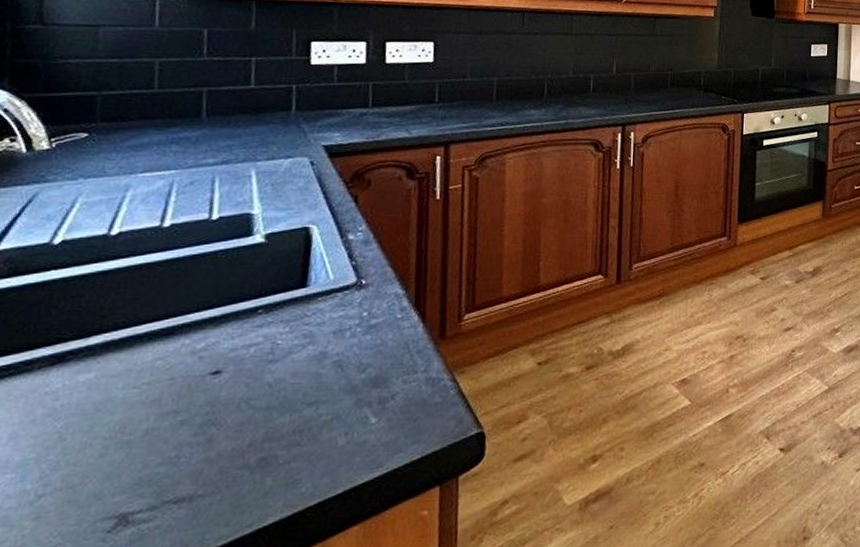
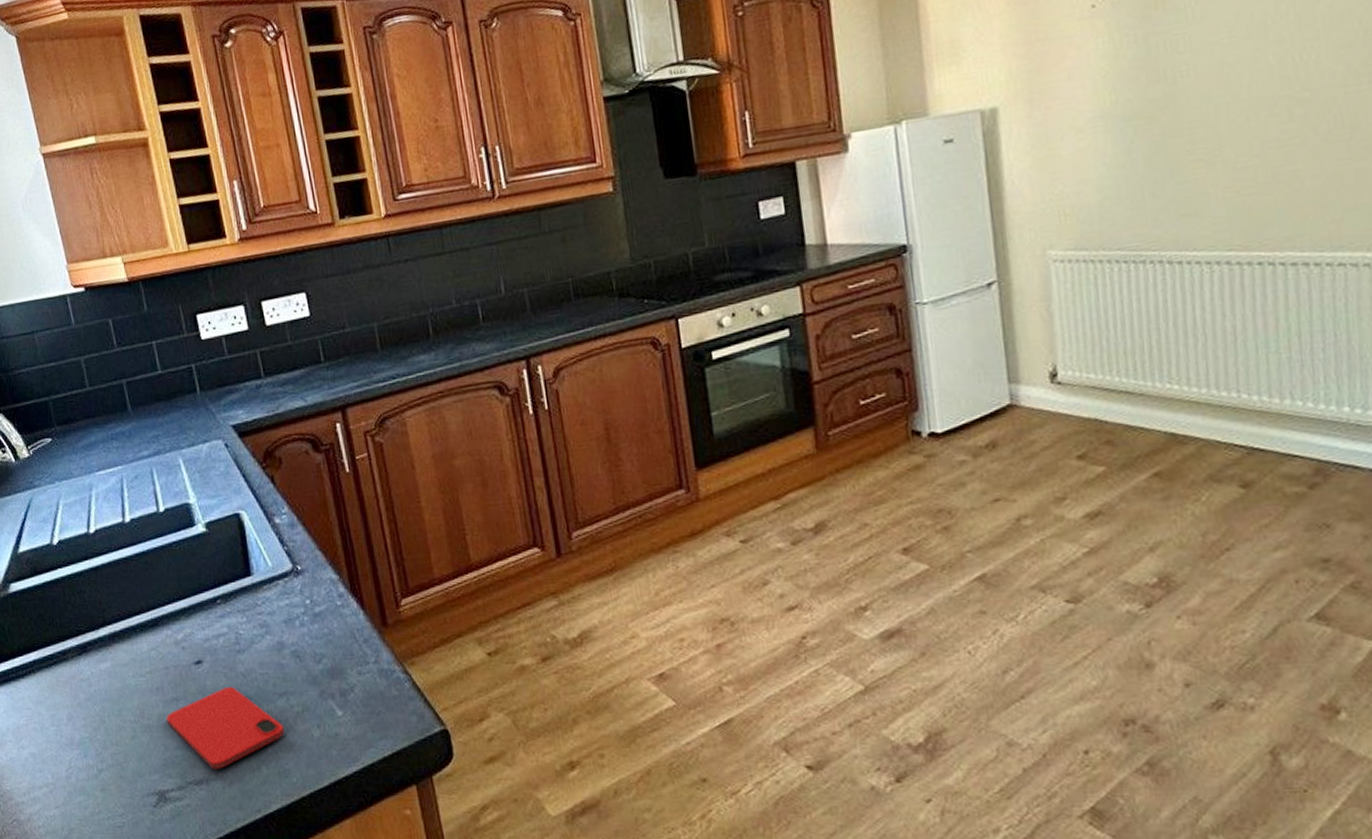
smartphone: none [154,396,305,485] -> present [166,686,284,769]

